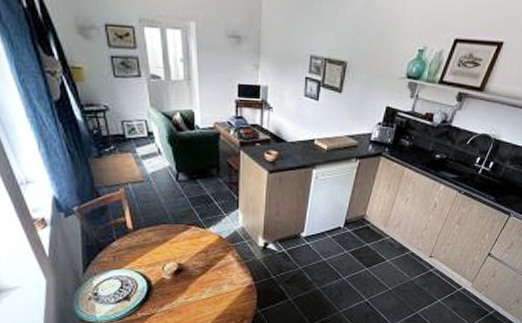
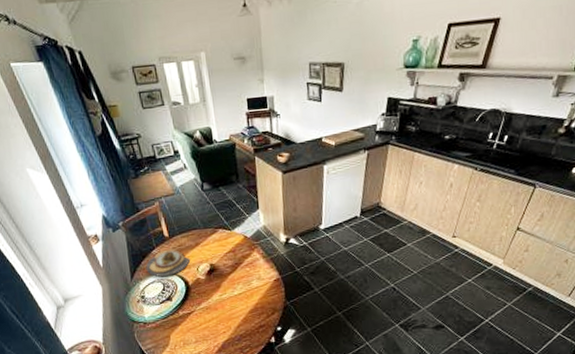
plate: none [102,243,156,273] -> present [145,249,191,277]

